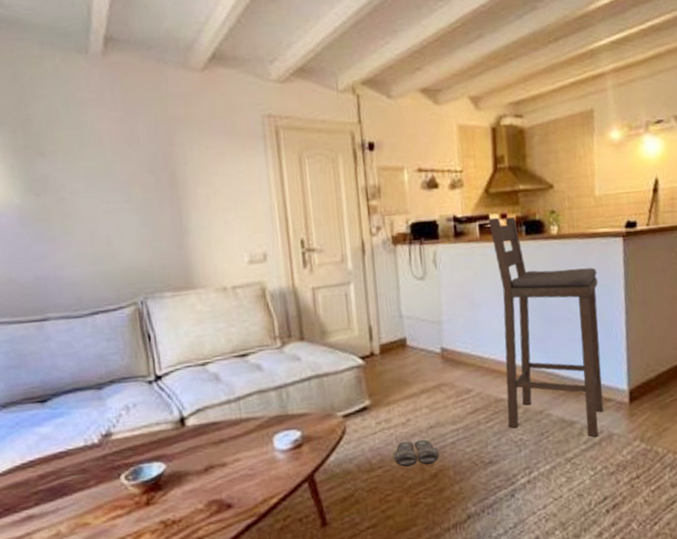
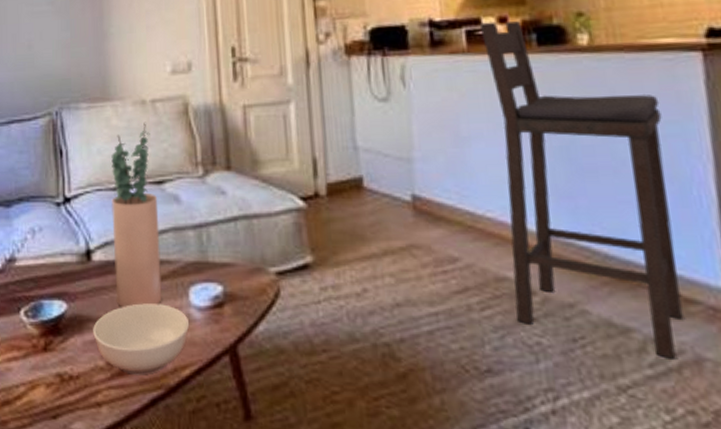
bowl: none [191,452,275,511] -> present [93,303,190,375]
vase: none [198,305,251,461] -> present [111,121,162,308]
slippers: present [393,439,439,467] -> none [342,320,409,358]

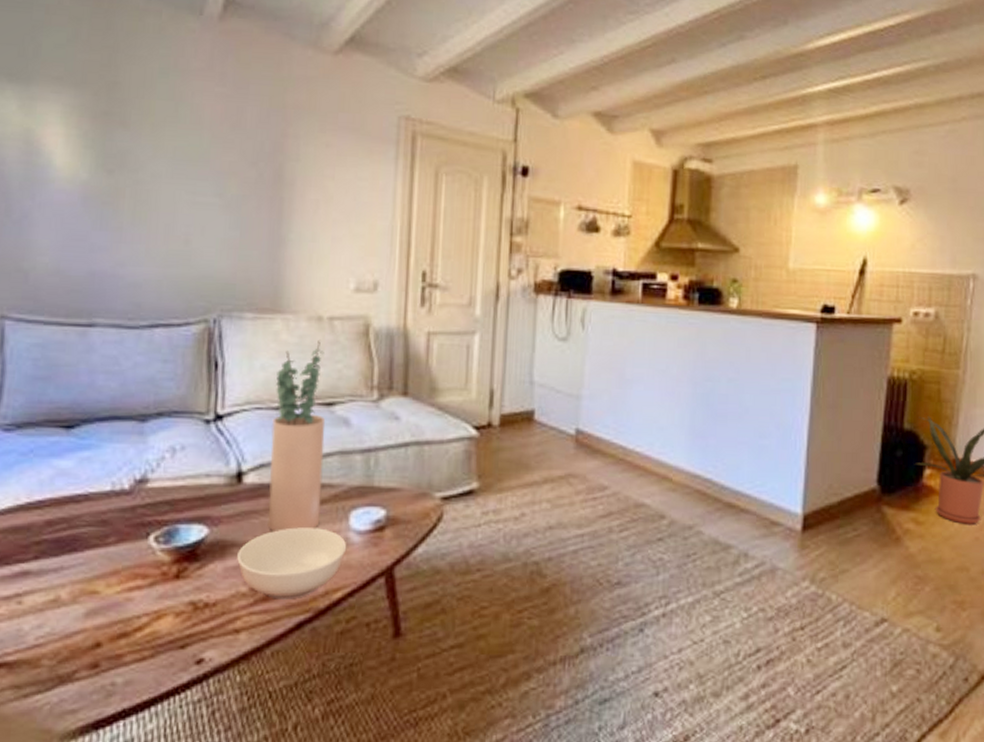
bar stool: present [479,21,683,359] -> none [647,277,780,569]

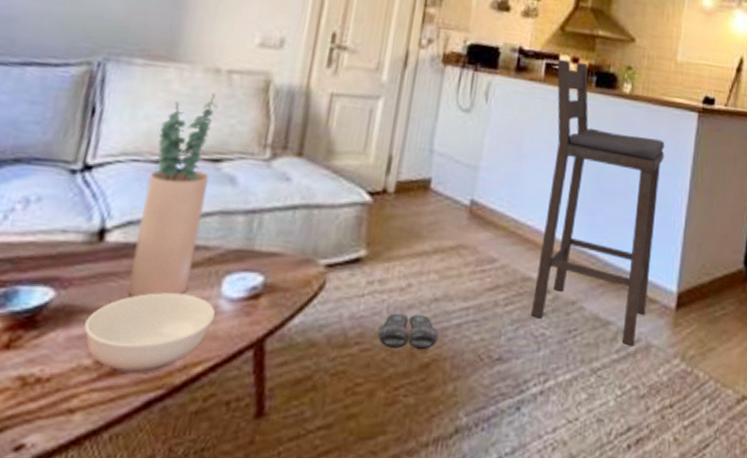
slippers: none [497,541,555,574] -> present [378,313,438,349]
bar stool: none [647,277,780,569] -> present [531,59,665,346]

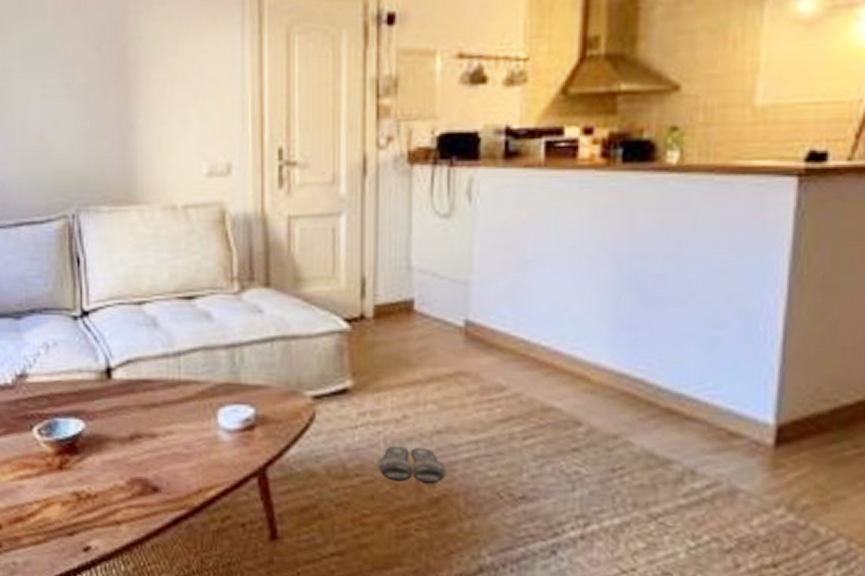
bowl: present [84,292,216,375] -> none [113,424,217,496]
vase: present [127,92,218,298] -> none [135,230,188,429]
bar stool: present [531,59,665,346] -> none [559,132,742,490]

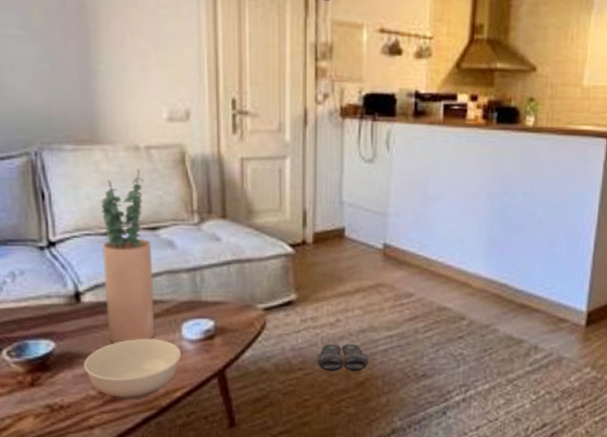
bowl: none [113,424,217,496] -> present [84,339,182,400]
vase: none [135,230,188,429] -> present [101,168,155,344]

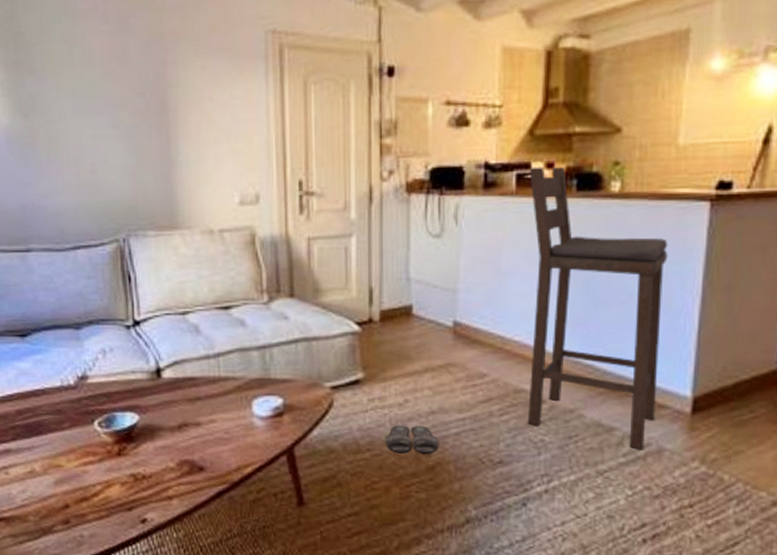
bowl: present [84,339,182,400] -> none [164,414,252,473]
vase: present [101,168,155,344] -> none [180,250,228,419]
bar stool: none [449,98,572,359] -> present [528,166,668,450]

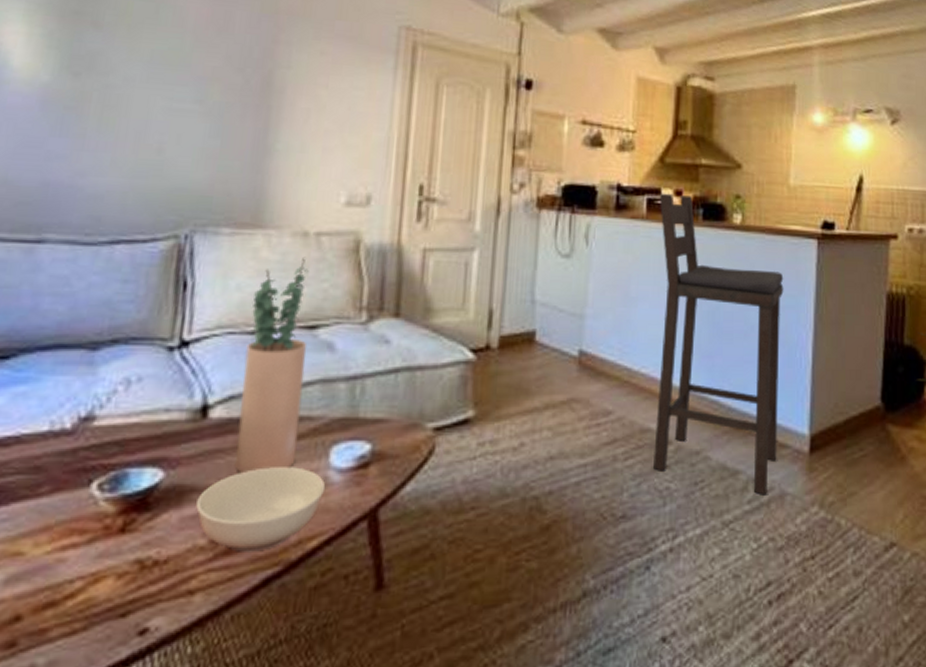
bowl: none [164,414,252,473] -> present [196,467,326,552]
vase: none [180,250,228,419] -> present [235,256,309,474]
slippers: present [384,425,439,454] -> none [493,474,556,511]

